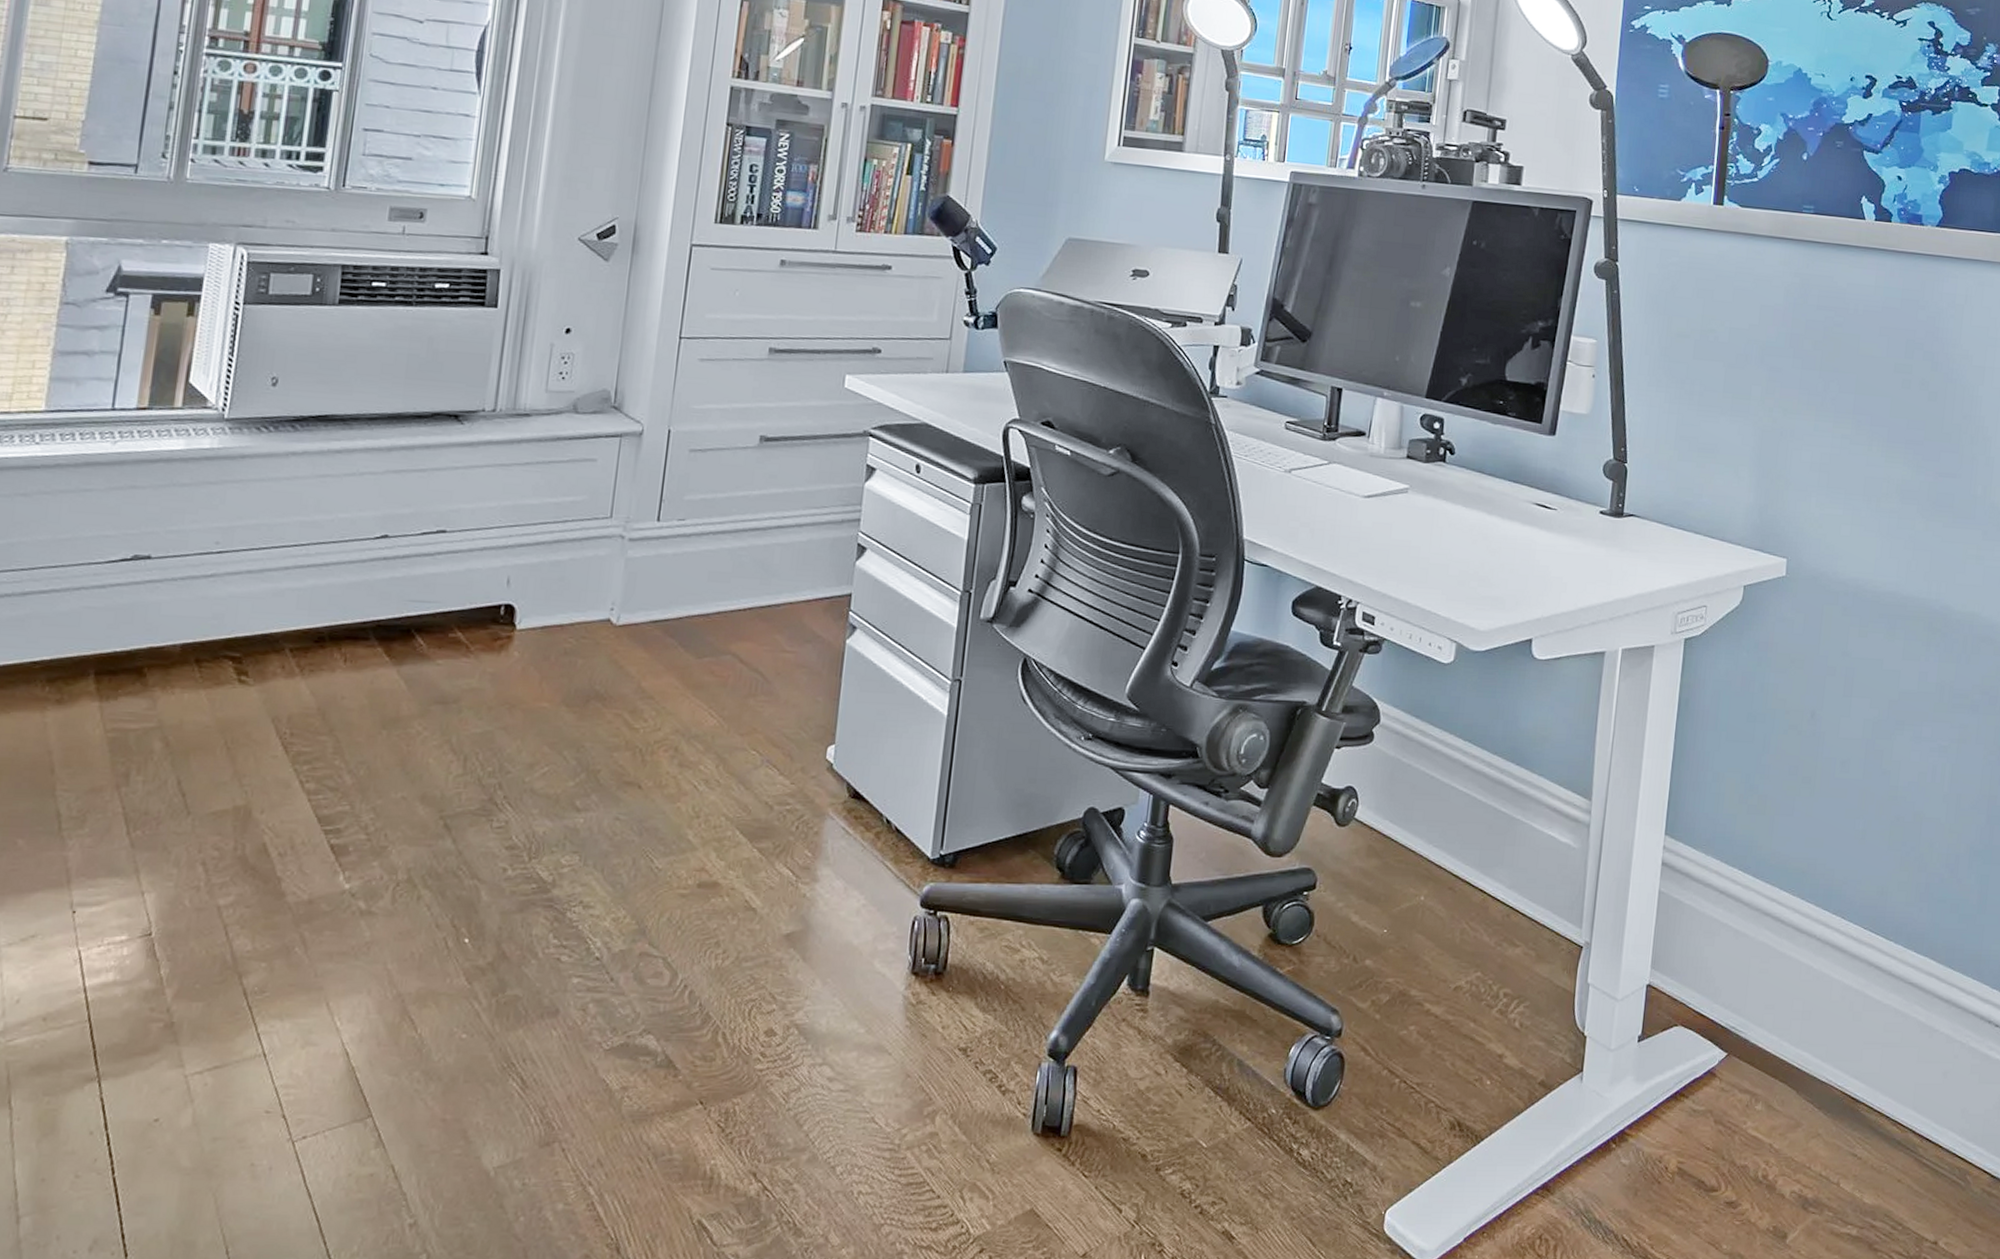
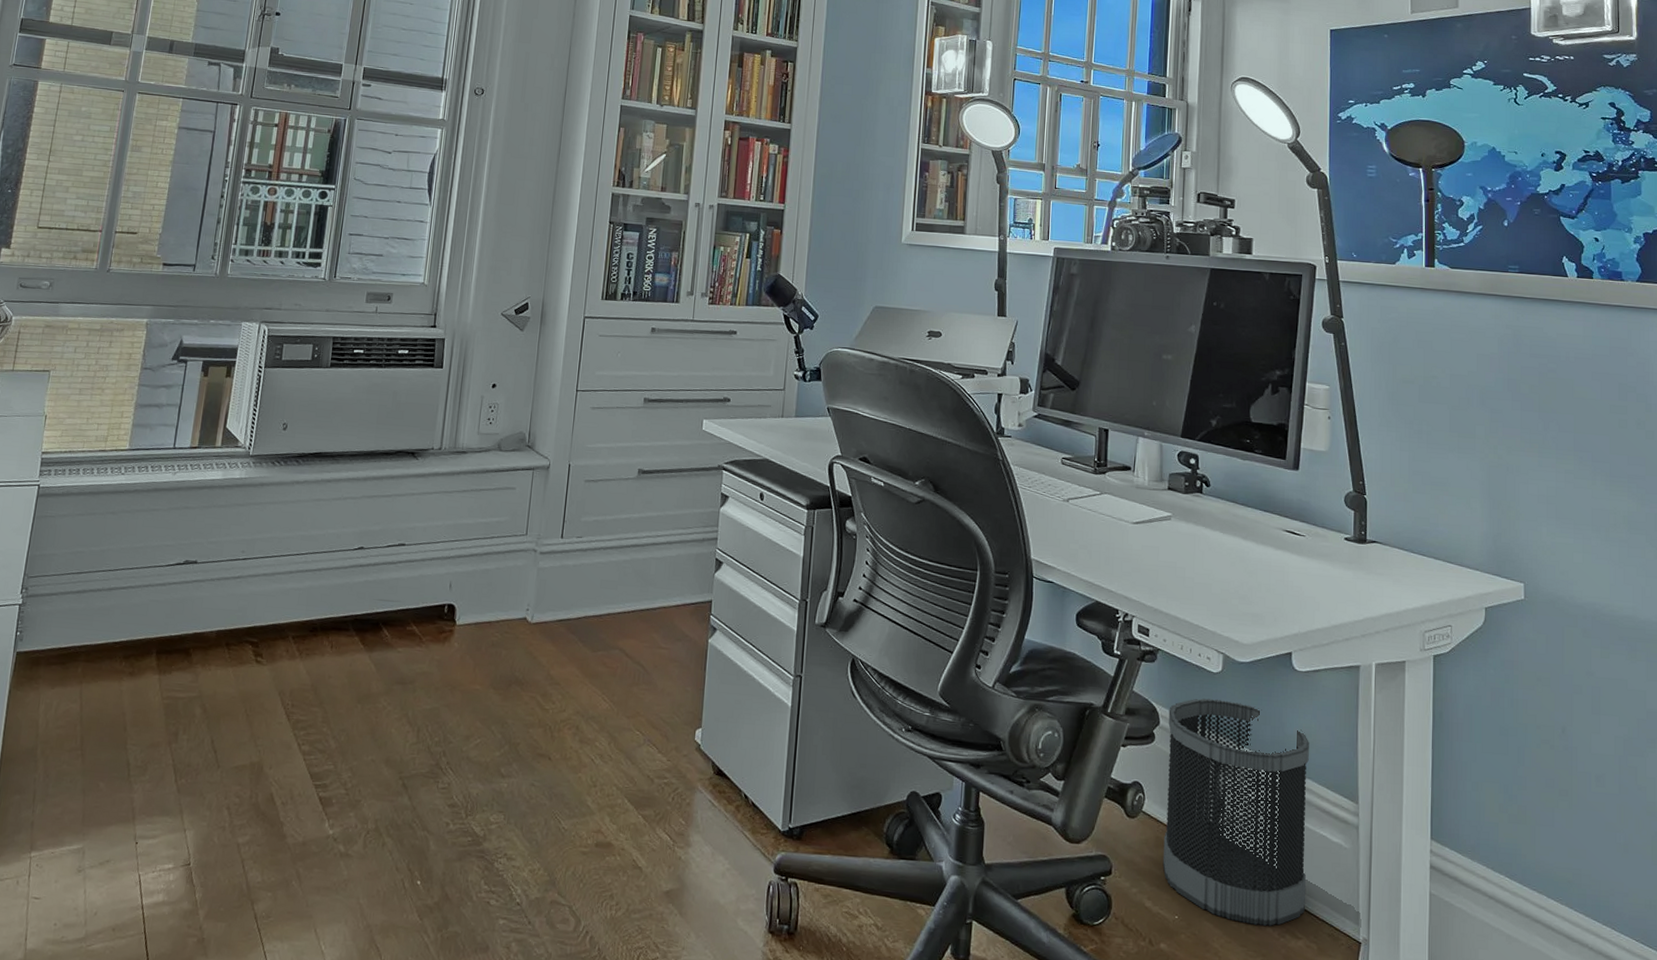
wastebasket: none [1373,692,1544,935] -> present [1162,698,1309,926]

